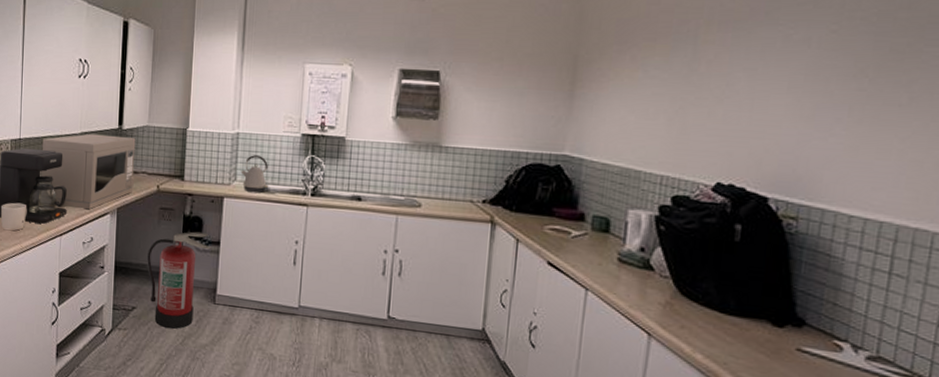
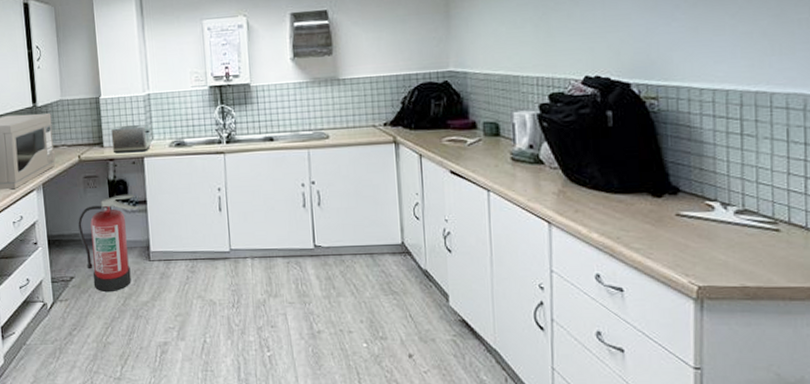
toaster: none [193,160,234,192] -> present [111,123,151,154]
kettle: present [240,155,268,194] -> none [156,112,185,149]

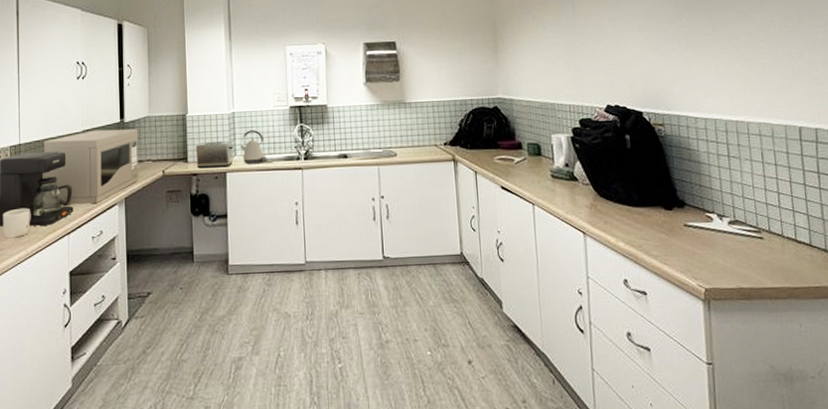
fire extinguisher: present [77,194,139,292] -> none [157,208,219,307]
kettle: none [156,112,185,149] -> present [239,130,265,165]

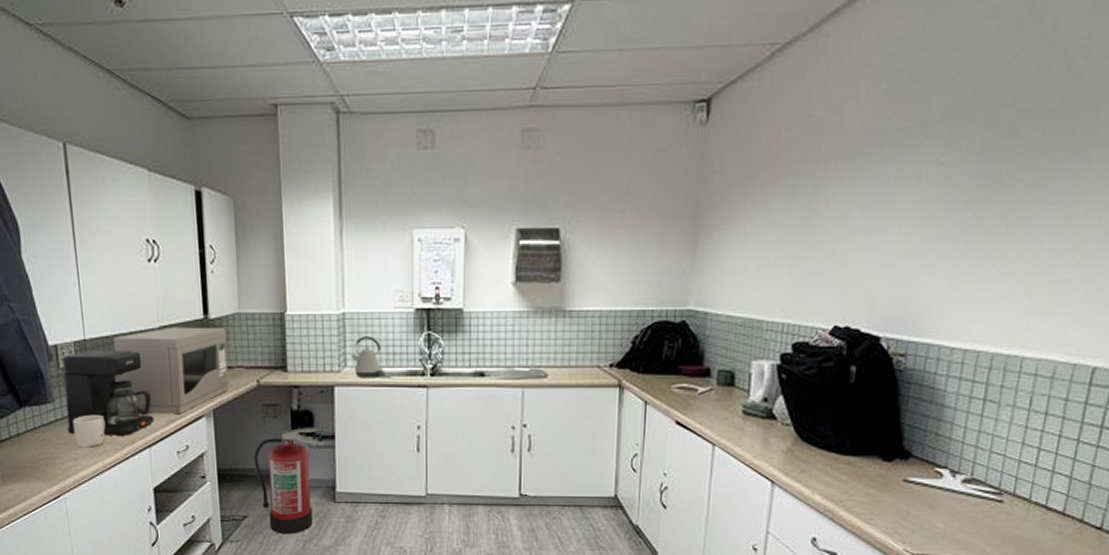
fire extinguisher: none [157,208,219,307] -> present [253,427,325,534]
toaster: present [196,140,234,169] -> none [297,347,344,380]

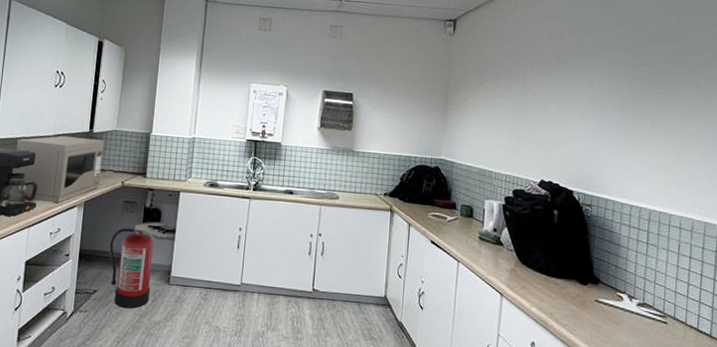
kettle: present [350,336,382,379] -> none [195,156,218,189]

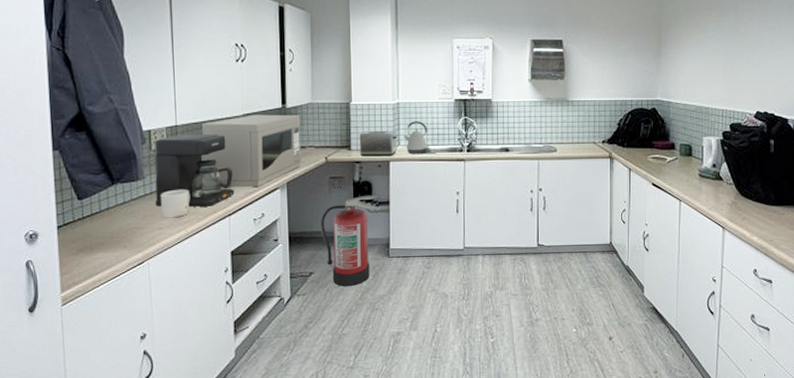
toaster: none [153,160,190,187] -> present [359,130,397,157]
kettle: none [195,156,218,189] -> present [403,121,429,155]

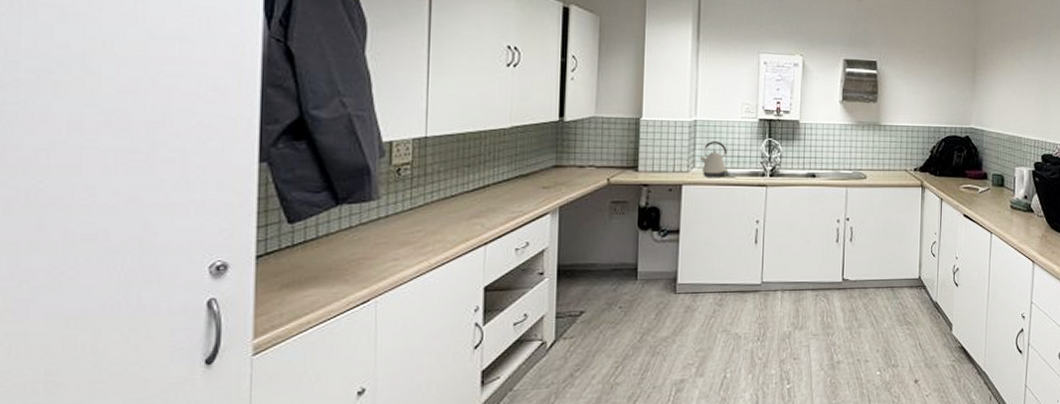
coffee maker: present [154,134,234,207] -> none [391,147,494,234]
mug: present [160,189,191,218] -> none [397,212,438,247]
microwave: present [201,114,302,188] -> none [457,127,581,212]
fire extinguisher: present [320,195,382,286] -> none [596,222,670,327]
toaster: present [359,130,397,157] -> none [648,150,692,179]

